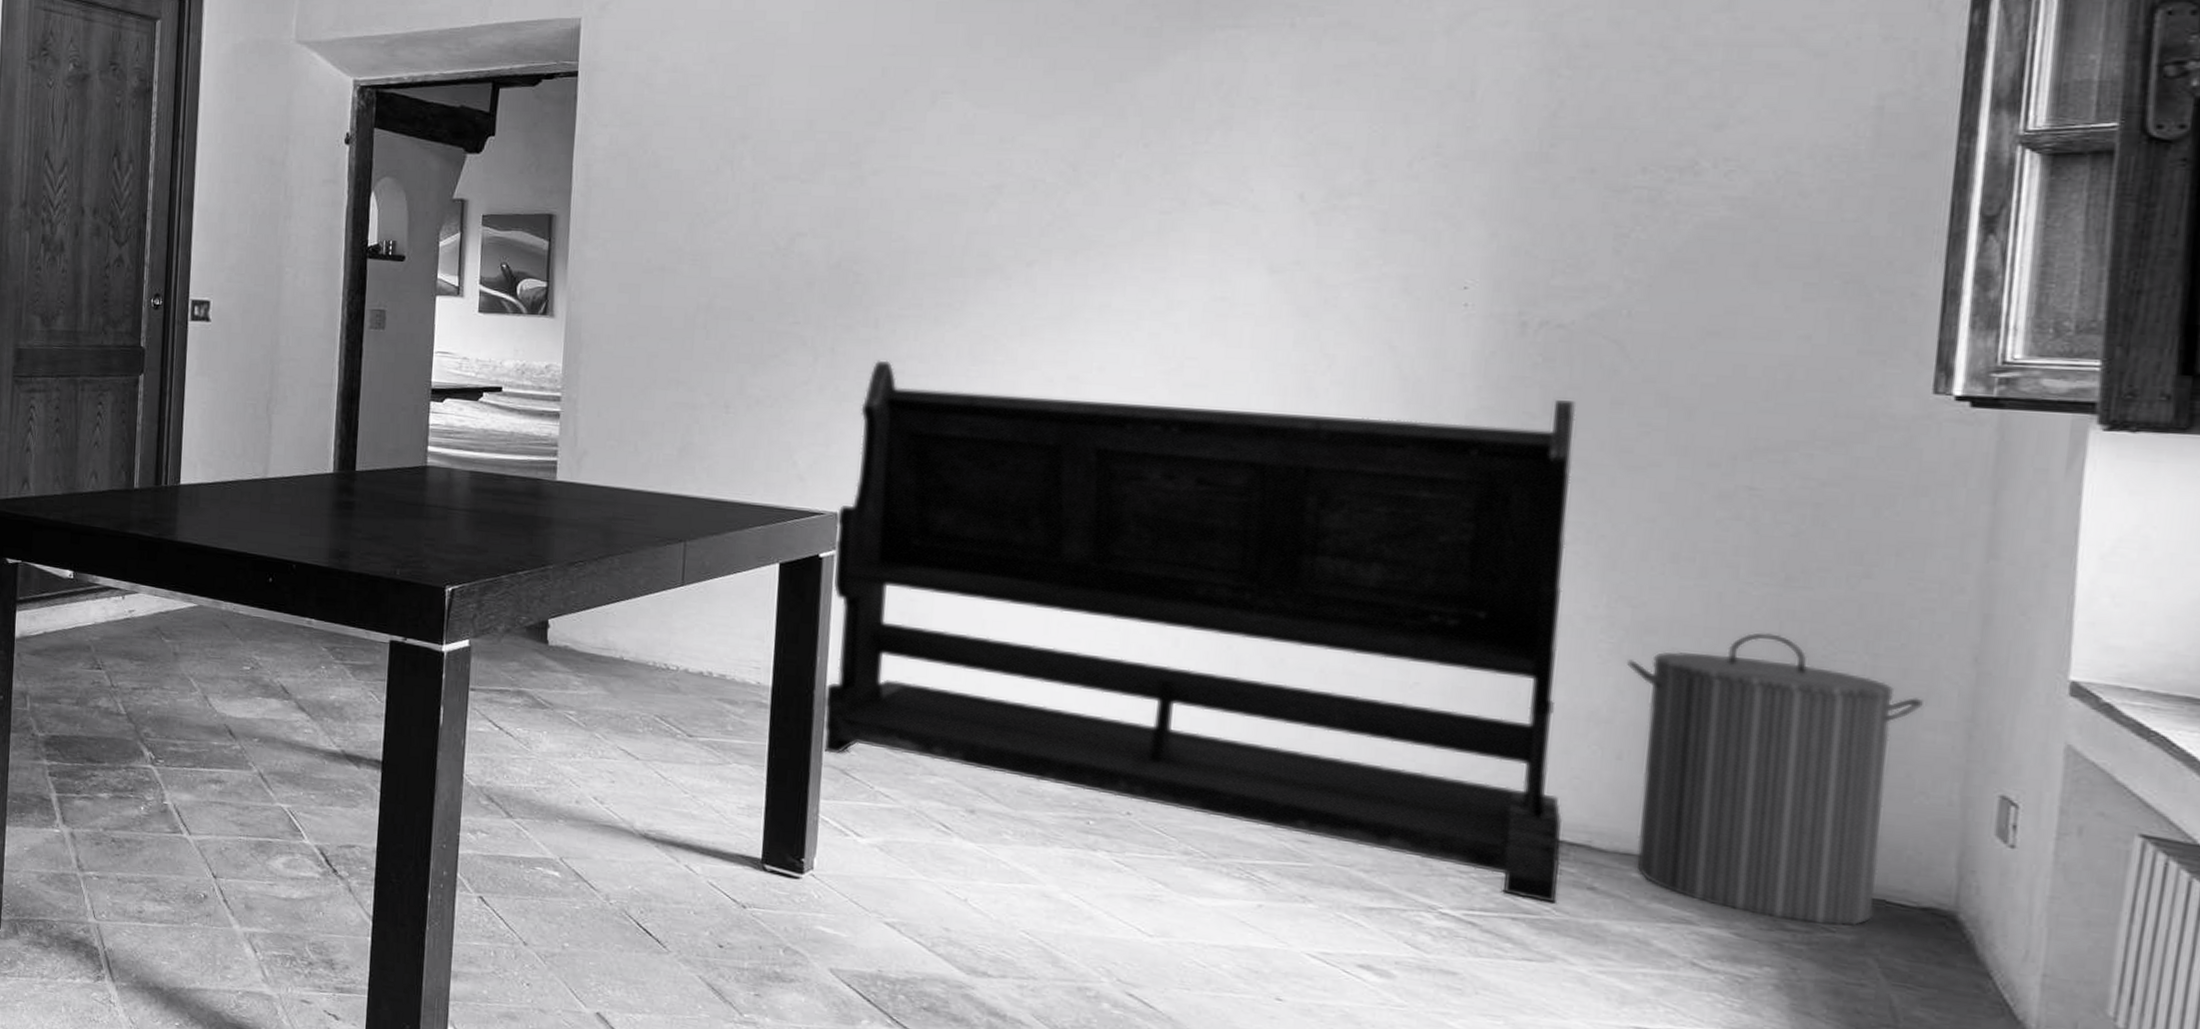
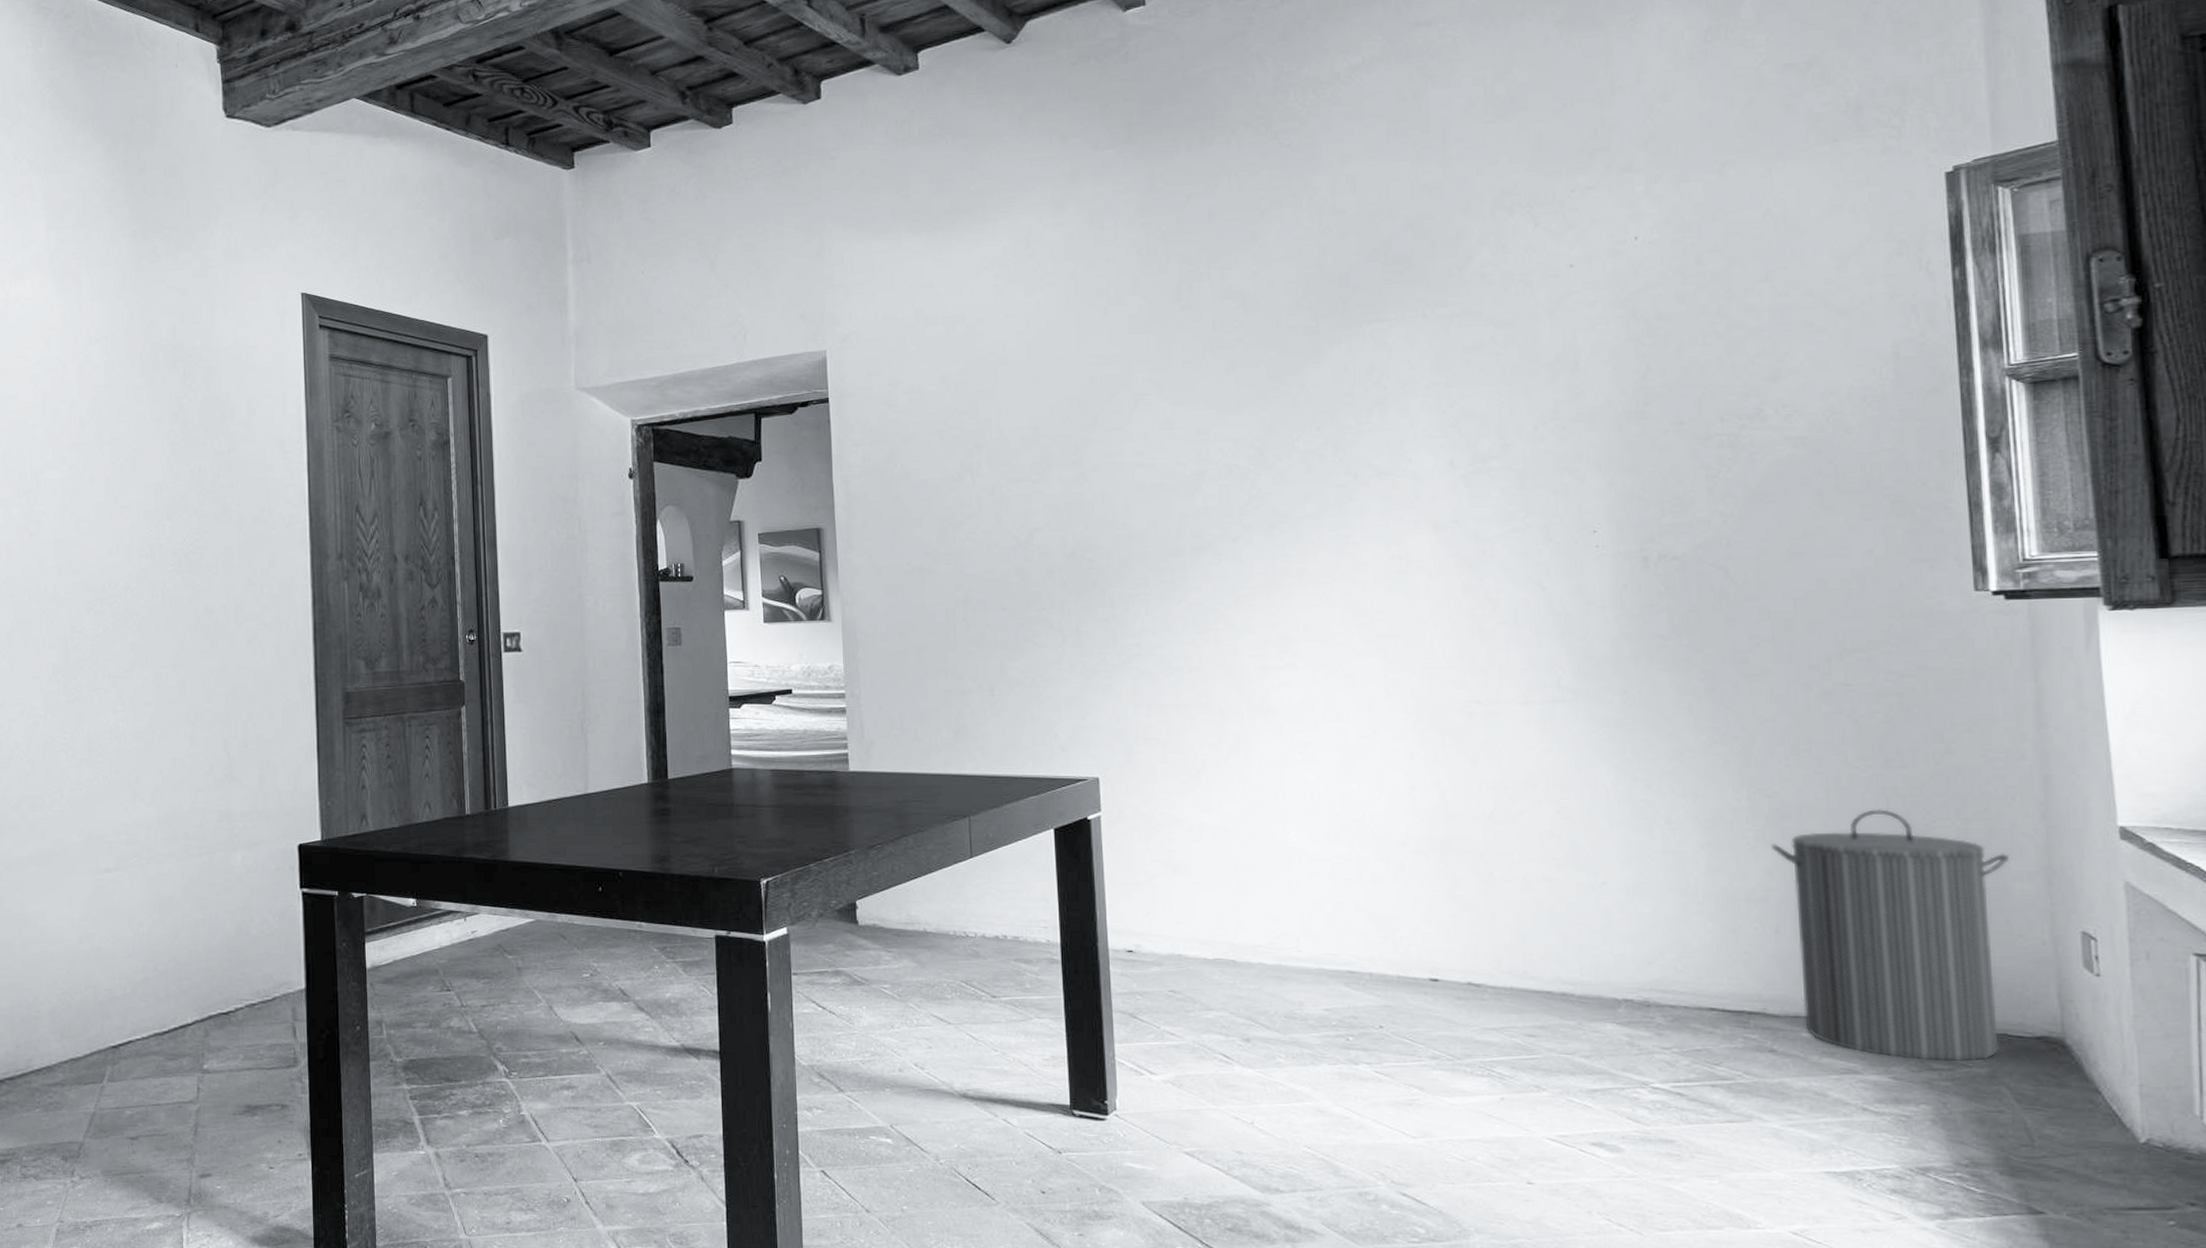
bench: present [823,360,1576,904] -> none [1098,622,1746,1068]

